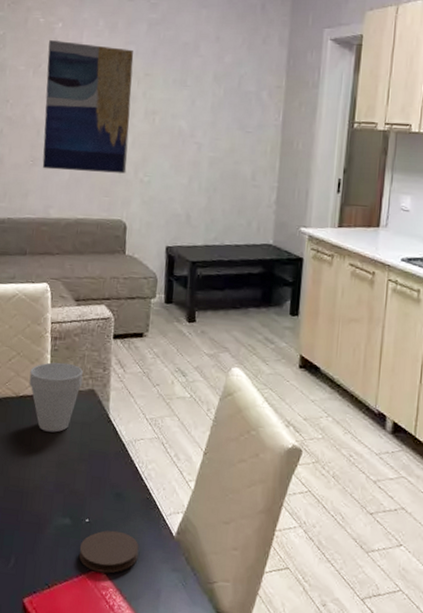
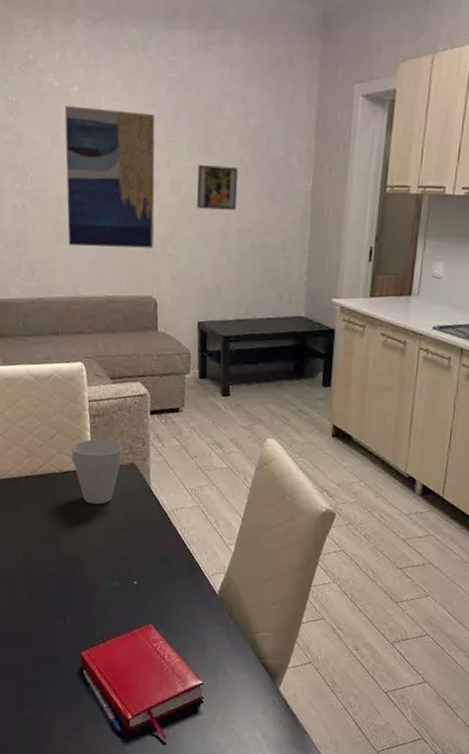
coaster: present [79,530,139,574] -> none [129,590,185,628]
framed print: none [170,96,211,141] -> present [197,164,238,211]

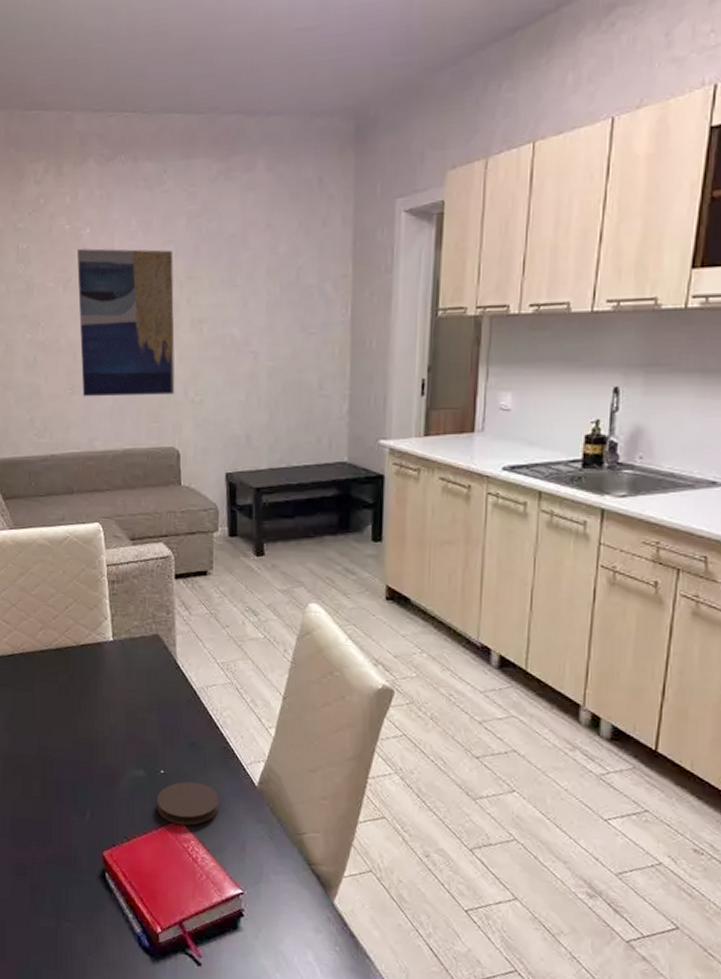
cup: present [71,438,123,504] -> none [89,607,146,682]
coaster: none [129,590,185,628] -> present [156,781,220,826]
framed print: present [197,164,238,211] -> none [220,300,267,349]

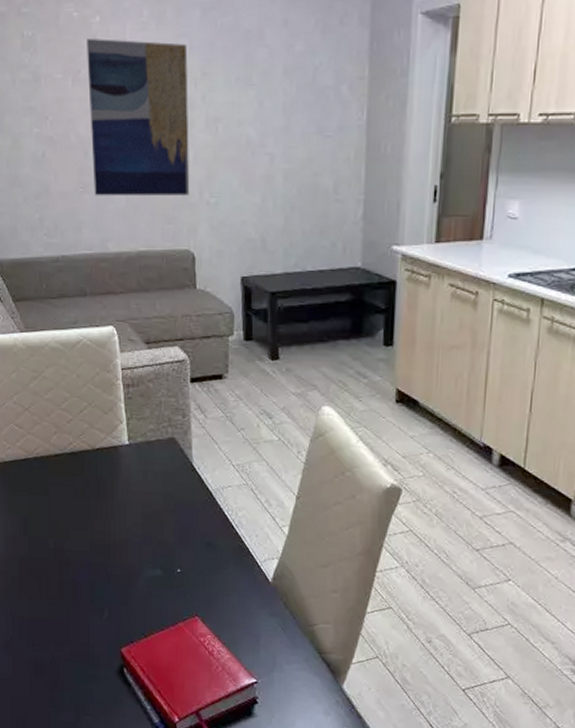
coaster: present [156,781,220,826] -> none [173,579,235,621]

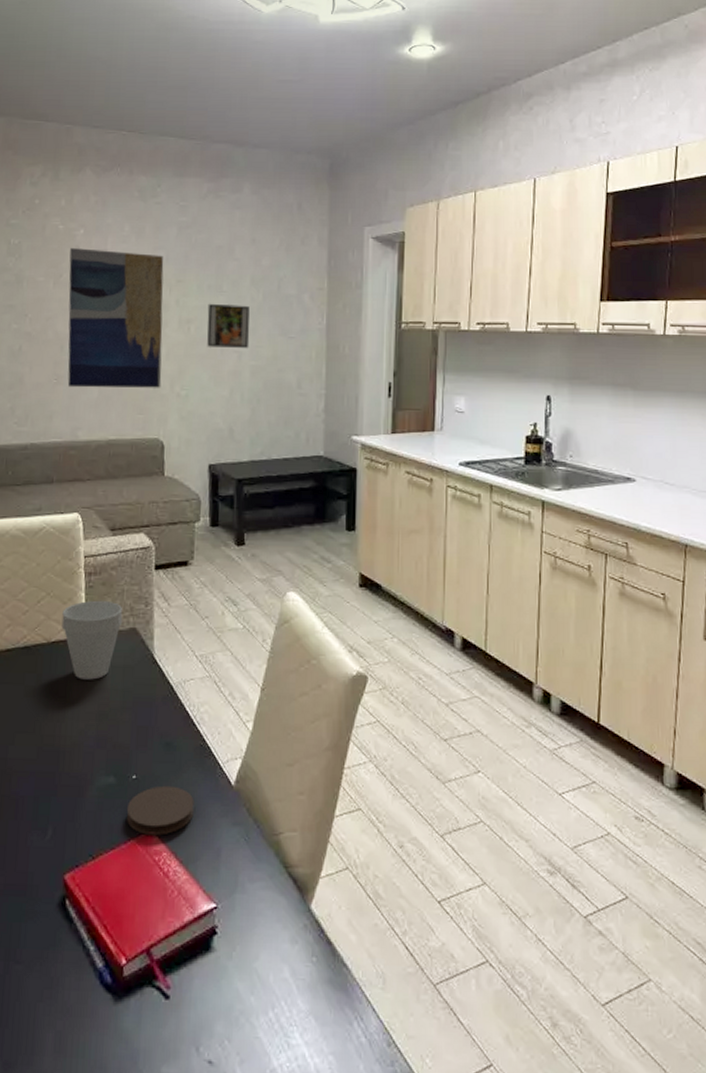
cup: none [104,410,162,484] -> present [61,600,123,680]
coaster: none [173,579,235,621] -> present [126,785,194,836]
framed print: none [236,98,283,151] -> present [207,303,250,349]

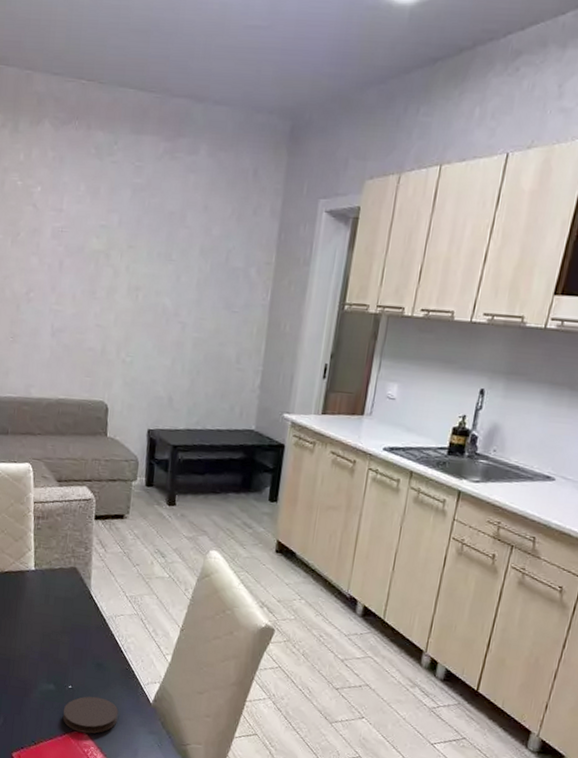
cup: present [61,600,123,680] -> none [13,540,66,607]
wall art: present [67,248,164,388] -> none [22,206,117,353]
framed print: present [207,303,250,349] -> none [153,271,197,321]

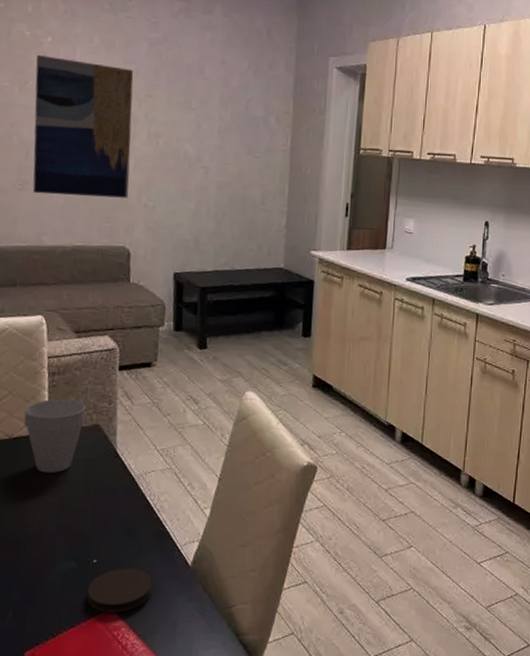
cup: none [13,540,66,607] -> present [24,398,86,473]
wall art: none [22,206,117,353] -> present [32,55,134,198]

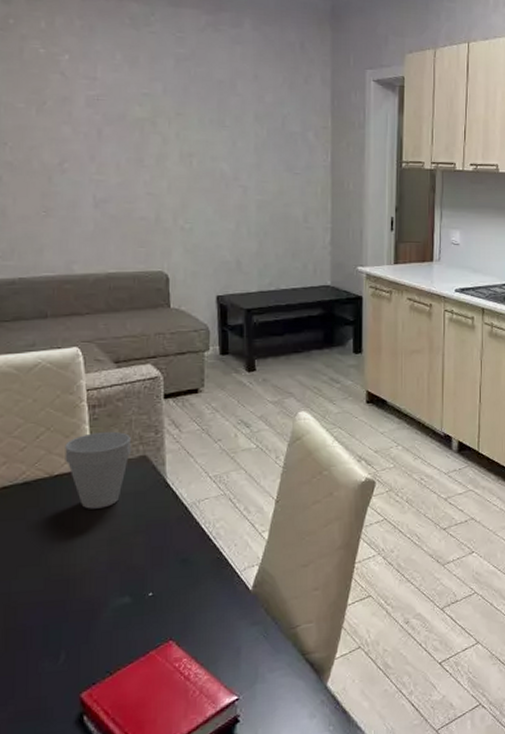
wall art: present [32,55,134,198] -> none [53,74,164,221]
coaster: present [87,568,153,613] -> none [144,597,213,646]

